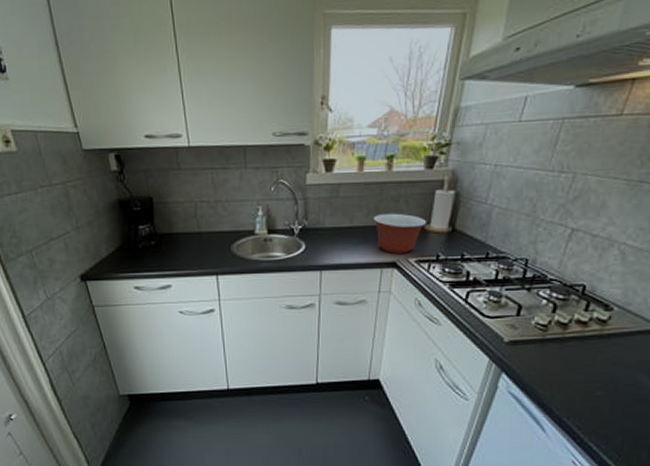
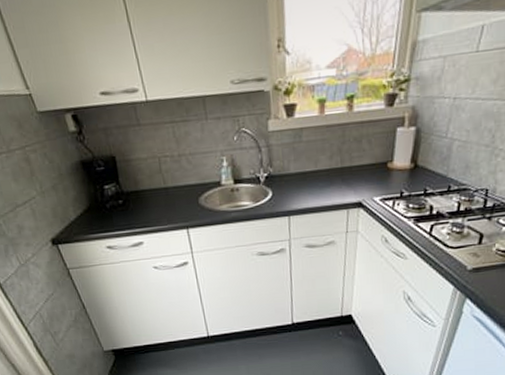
mixing bowl: present [373,213,427,254] -> none [337,153,390,194]

